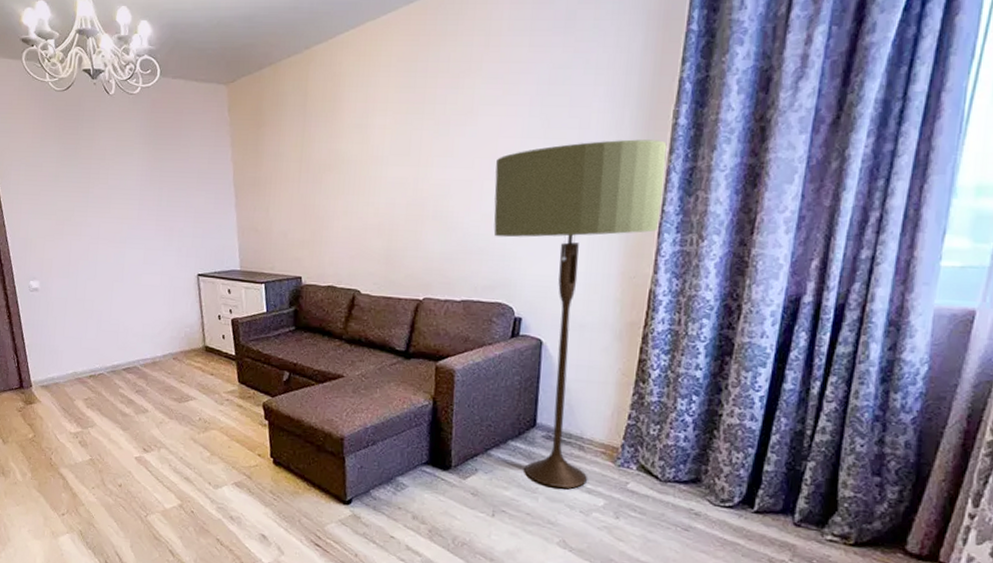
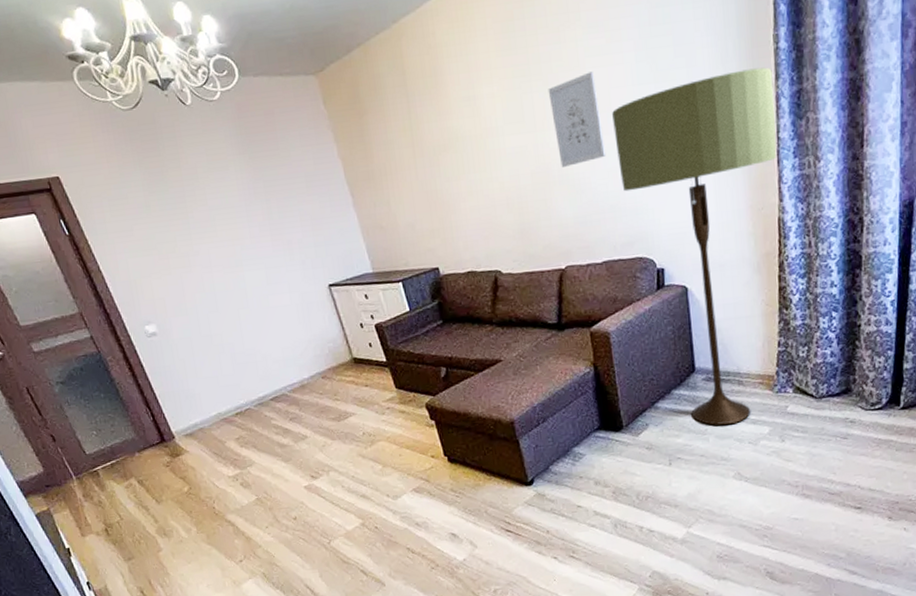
wall art: none [437,119,486,204] -> present [548,71,607,167]

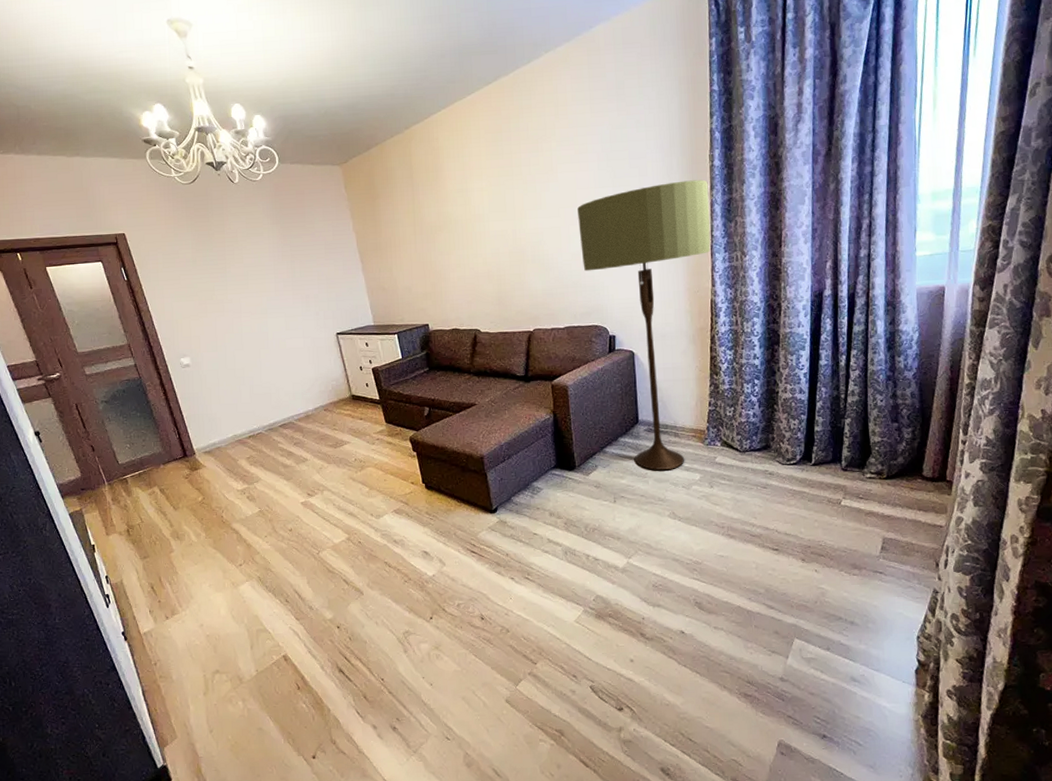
wall art: present [548,71,607,167] -> none [526,175,572,249]

